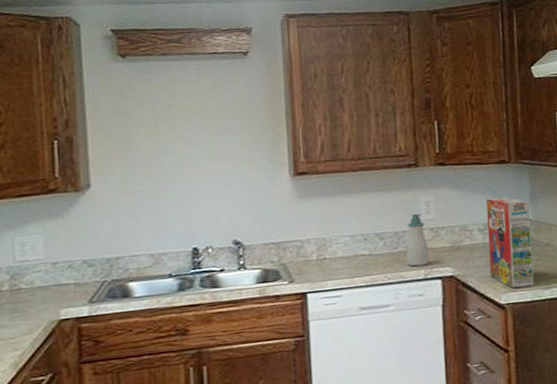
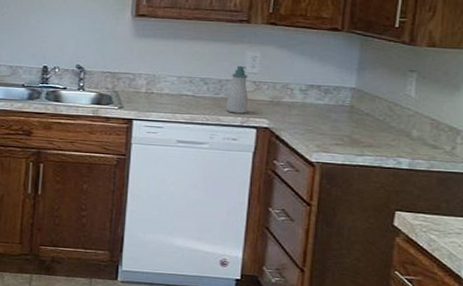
cereal box: present [485,197,534,288] -> none [304,62,356,151]

